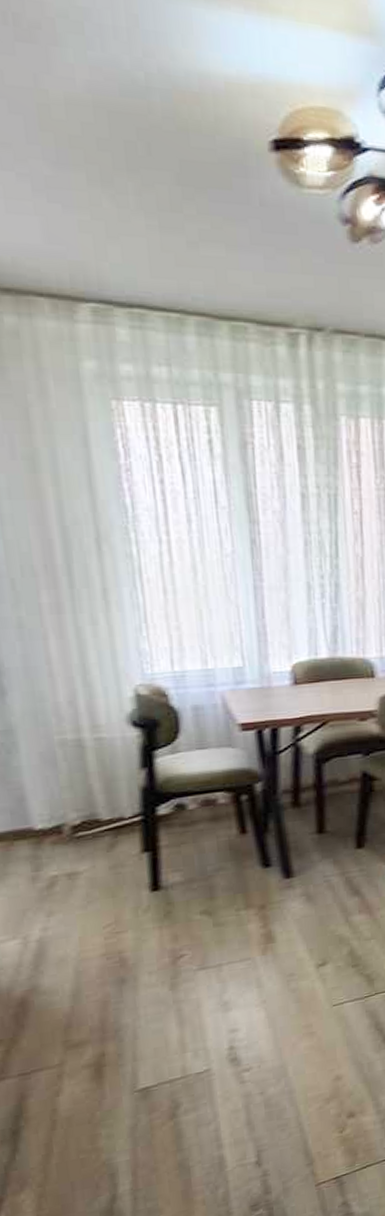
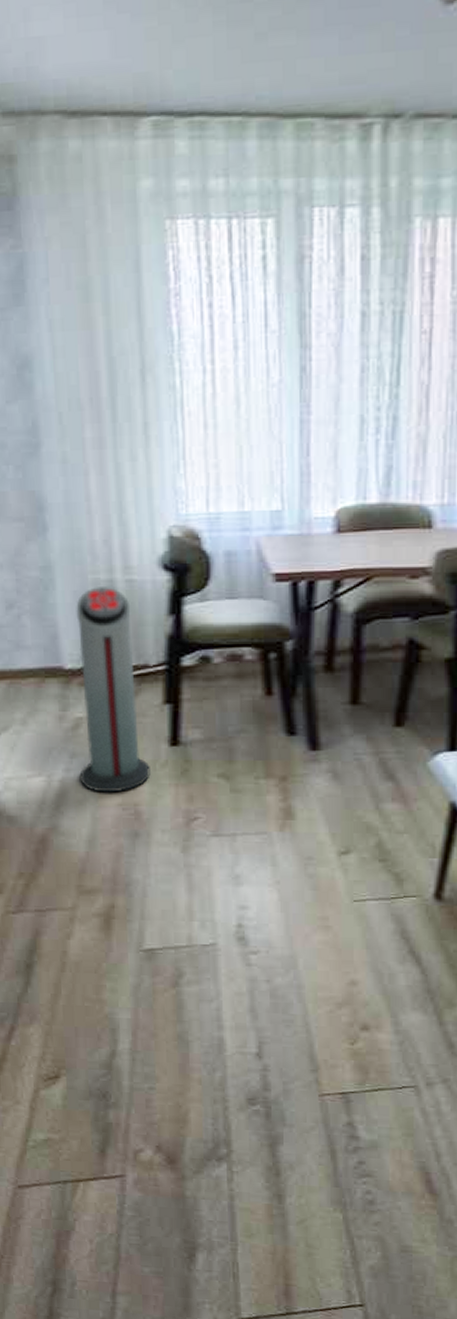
air purifier: none [43,746,133,947] -> present [76,587,151,793]

